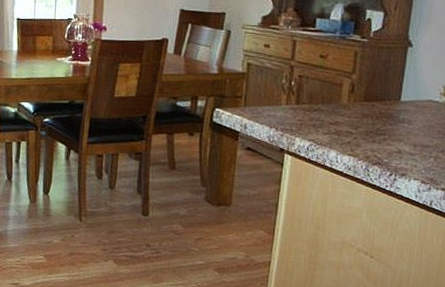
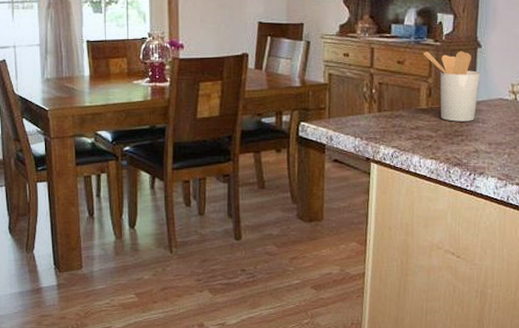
utensil holder: none [347,47,410,121] -> present [423,51,481,122]

